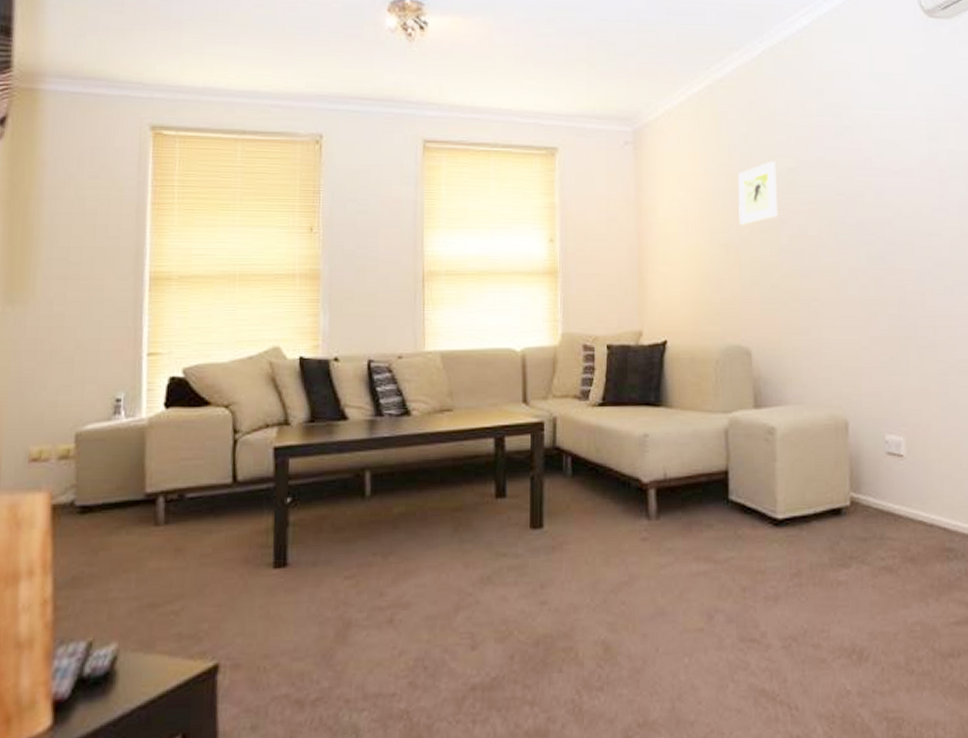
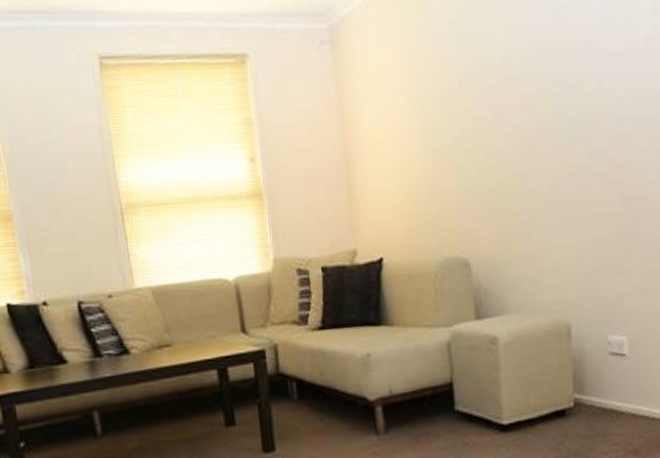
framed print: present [737,161,778,225] -> none [447,52,493,127]

